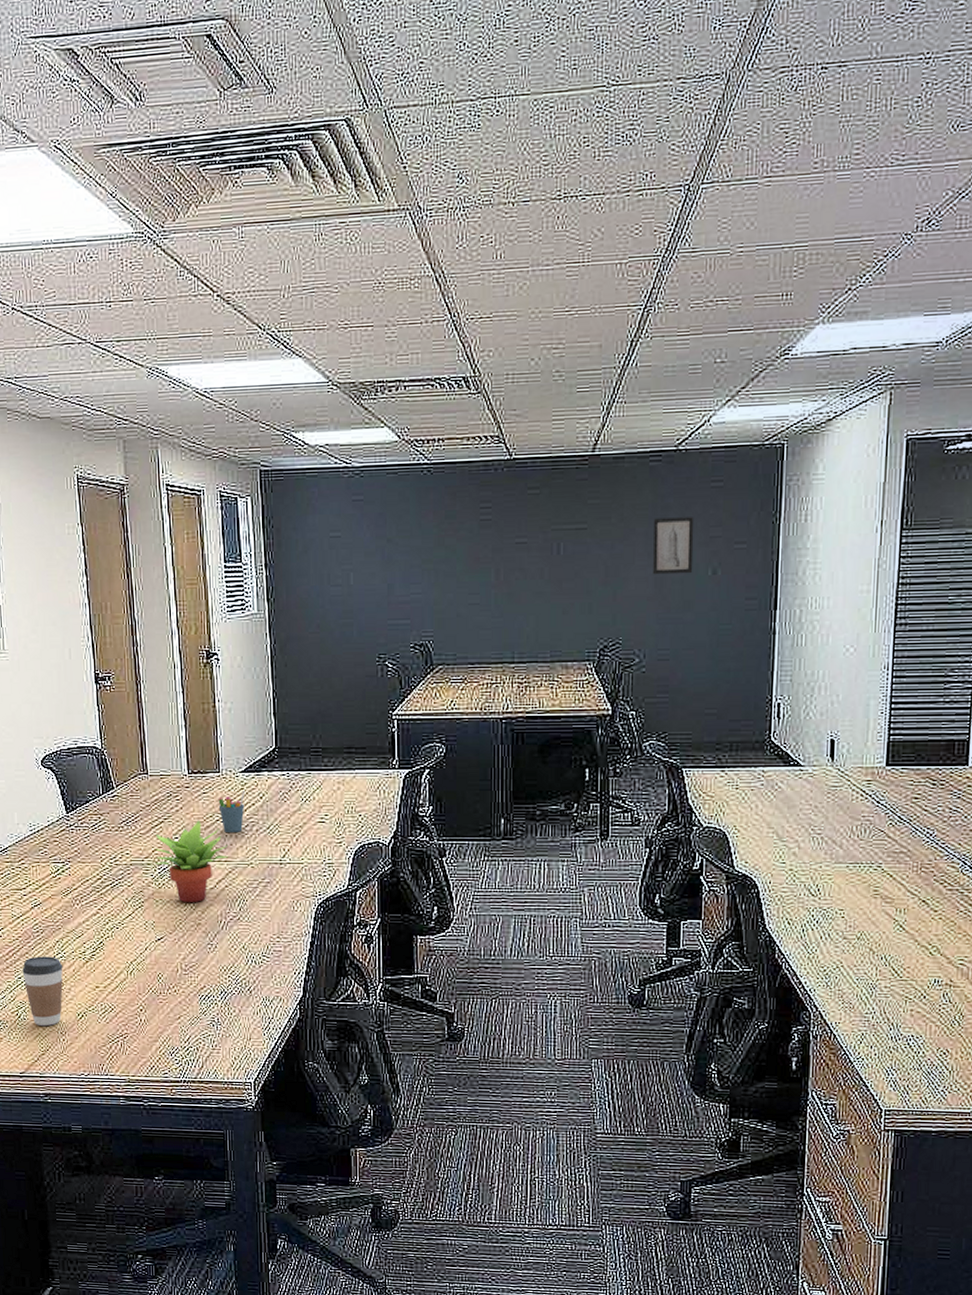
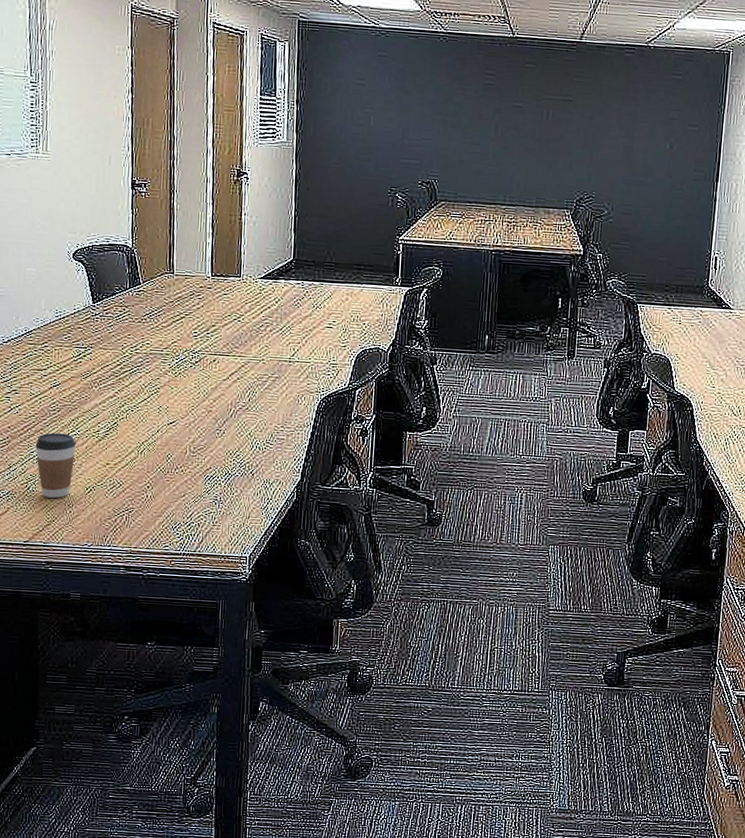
succulent plant: present [154,820,230,903] -> none [172,318,244,392]
pen holder: present [218,791,245,834] -> none [237,295,262,332]
wall art: present [652,517,694,575] -> none [623,98,658,146]

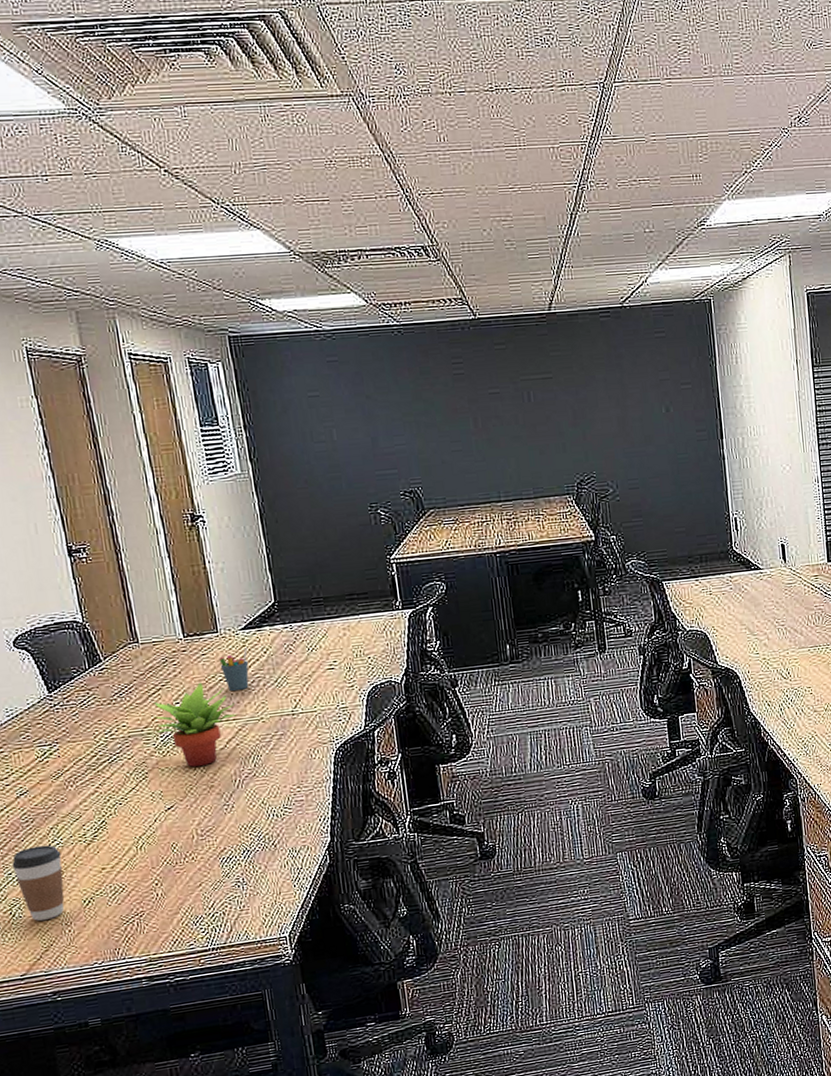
succulent plant: none [172,318,244,392] -> present [154,682,238,768]
pen holder: none [237,295,262,332] -> present [219,648,249,692]

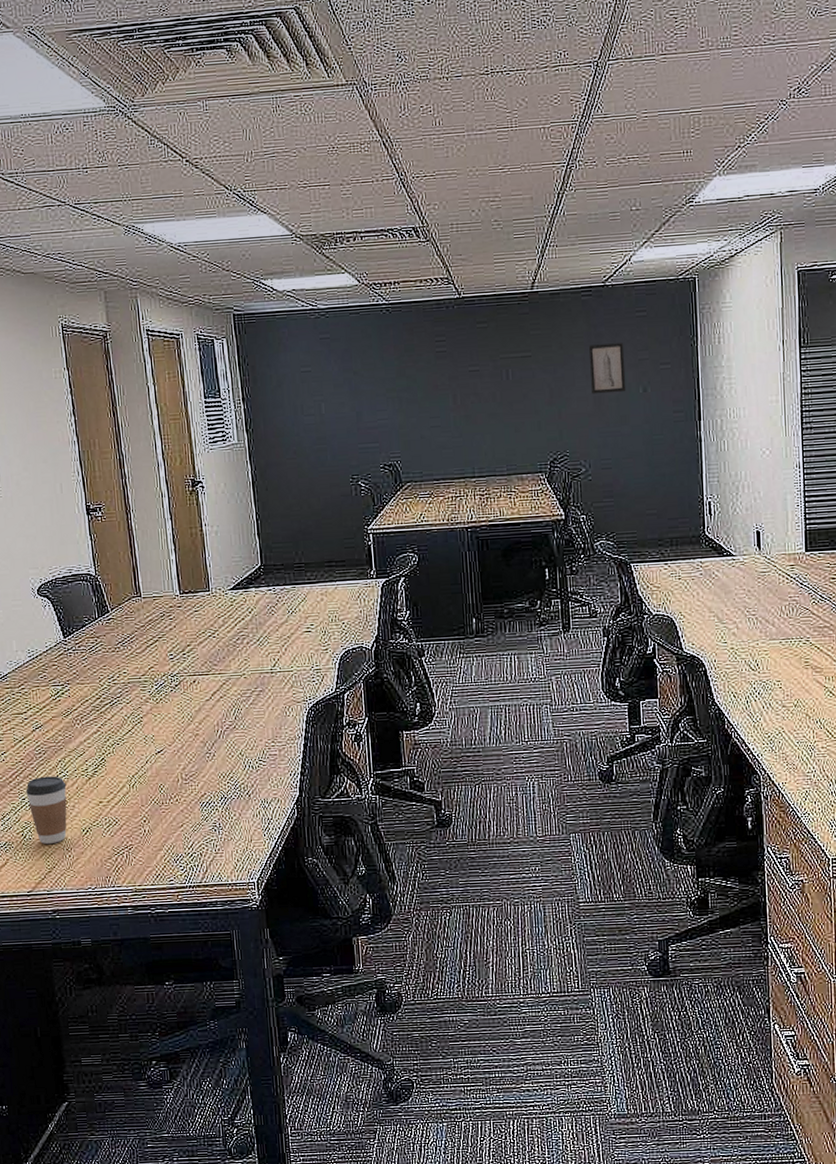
succulent plant: present [154,682,238,768] -> none [151,636,224,716]
pen holder: present [219,648,249,692] -> none [209,607,235,648]
wall art: none [609,363,649,415] -> present [588,343,626,394]

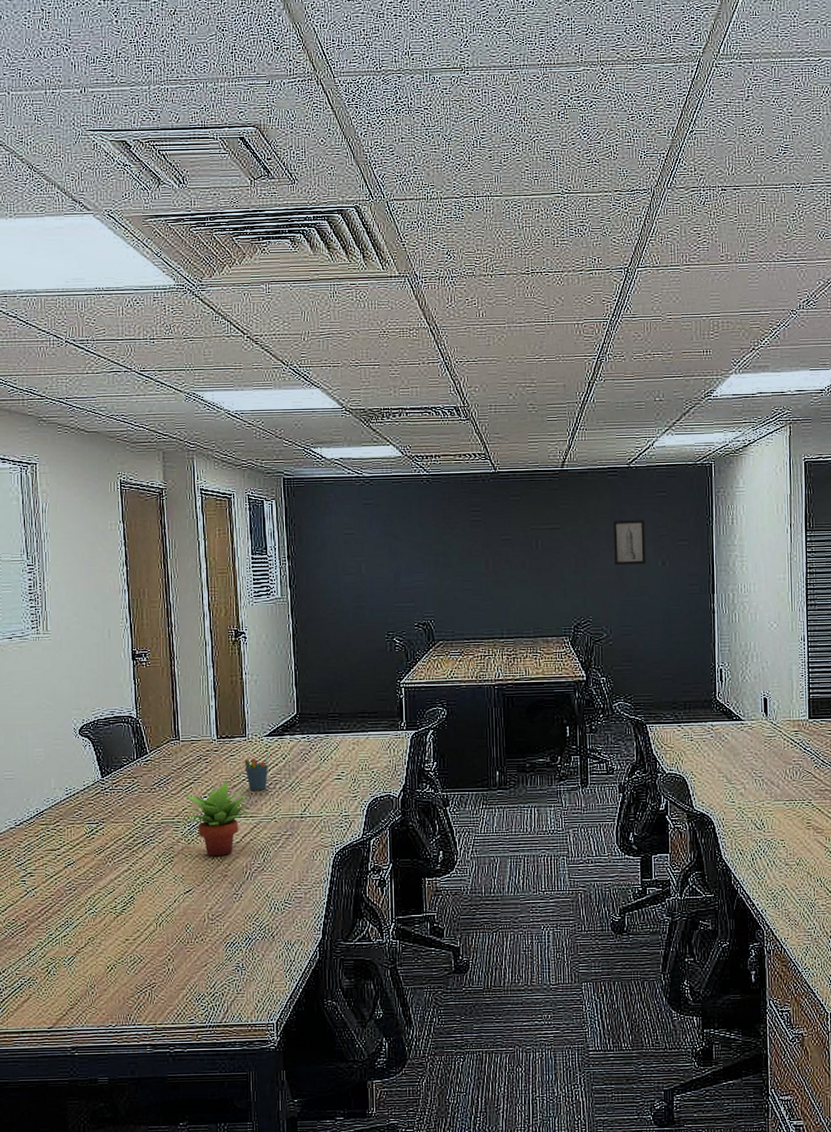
coffee cup: present [26,776,67,844] -> none [53,912,94,980]
succulent plant: none [151,636,224,716] -> present [184,780,255,857]
pen holder: none [209,607,235,648] -> present [244,753,269,792]

